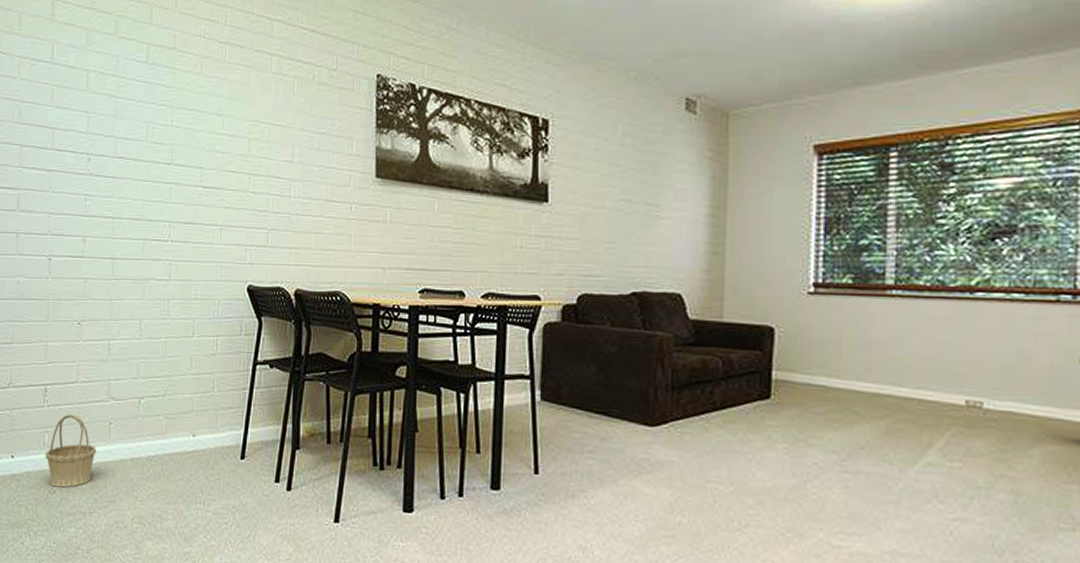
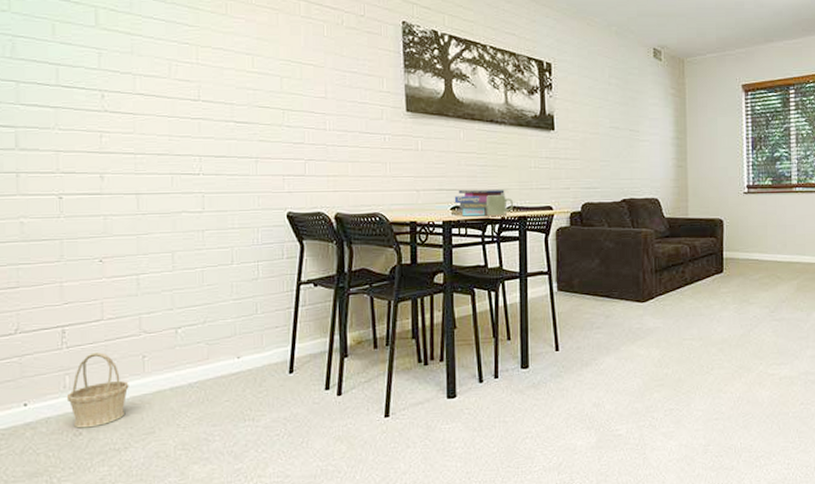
books: none [423,270,488,304] -> present [454,189,509,217]
mug: none [459,278,493,305] -> present [485,195,514,217]

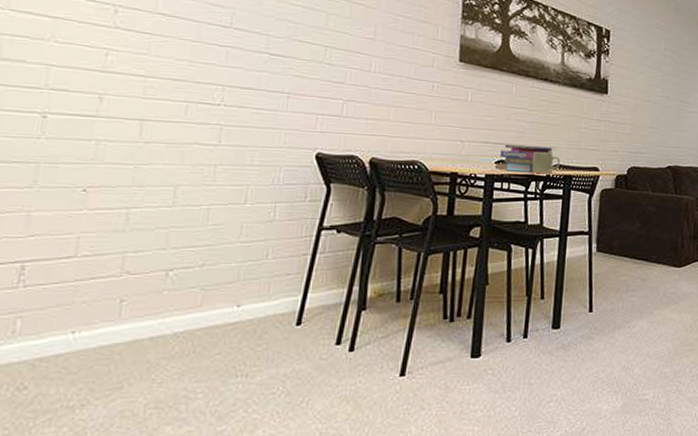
basket: present [66,352,129,428] -> none [13,294,98,381]

